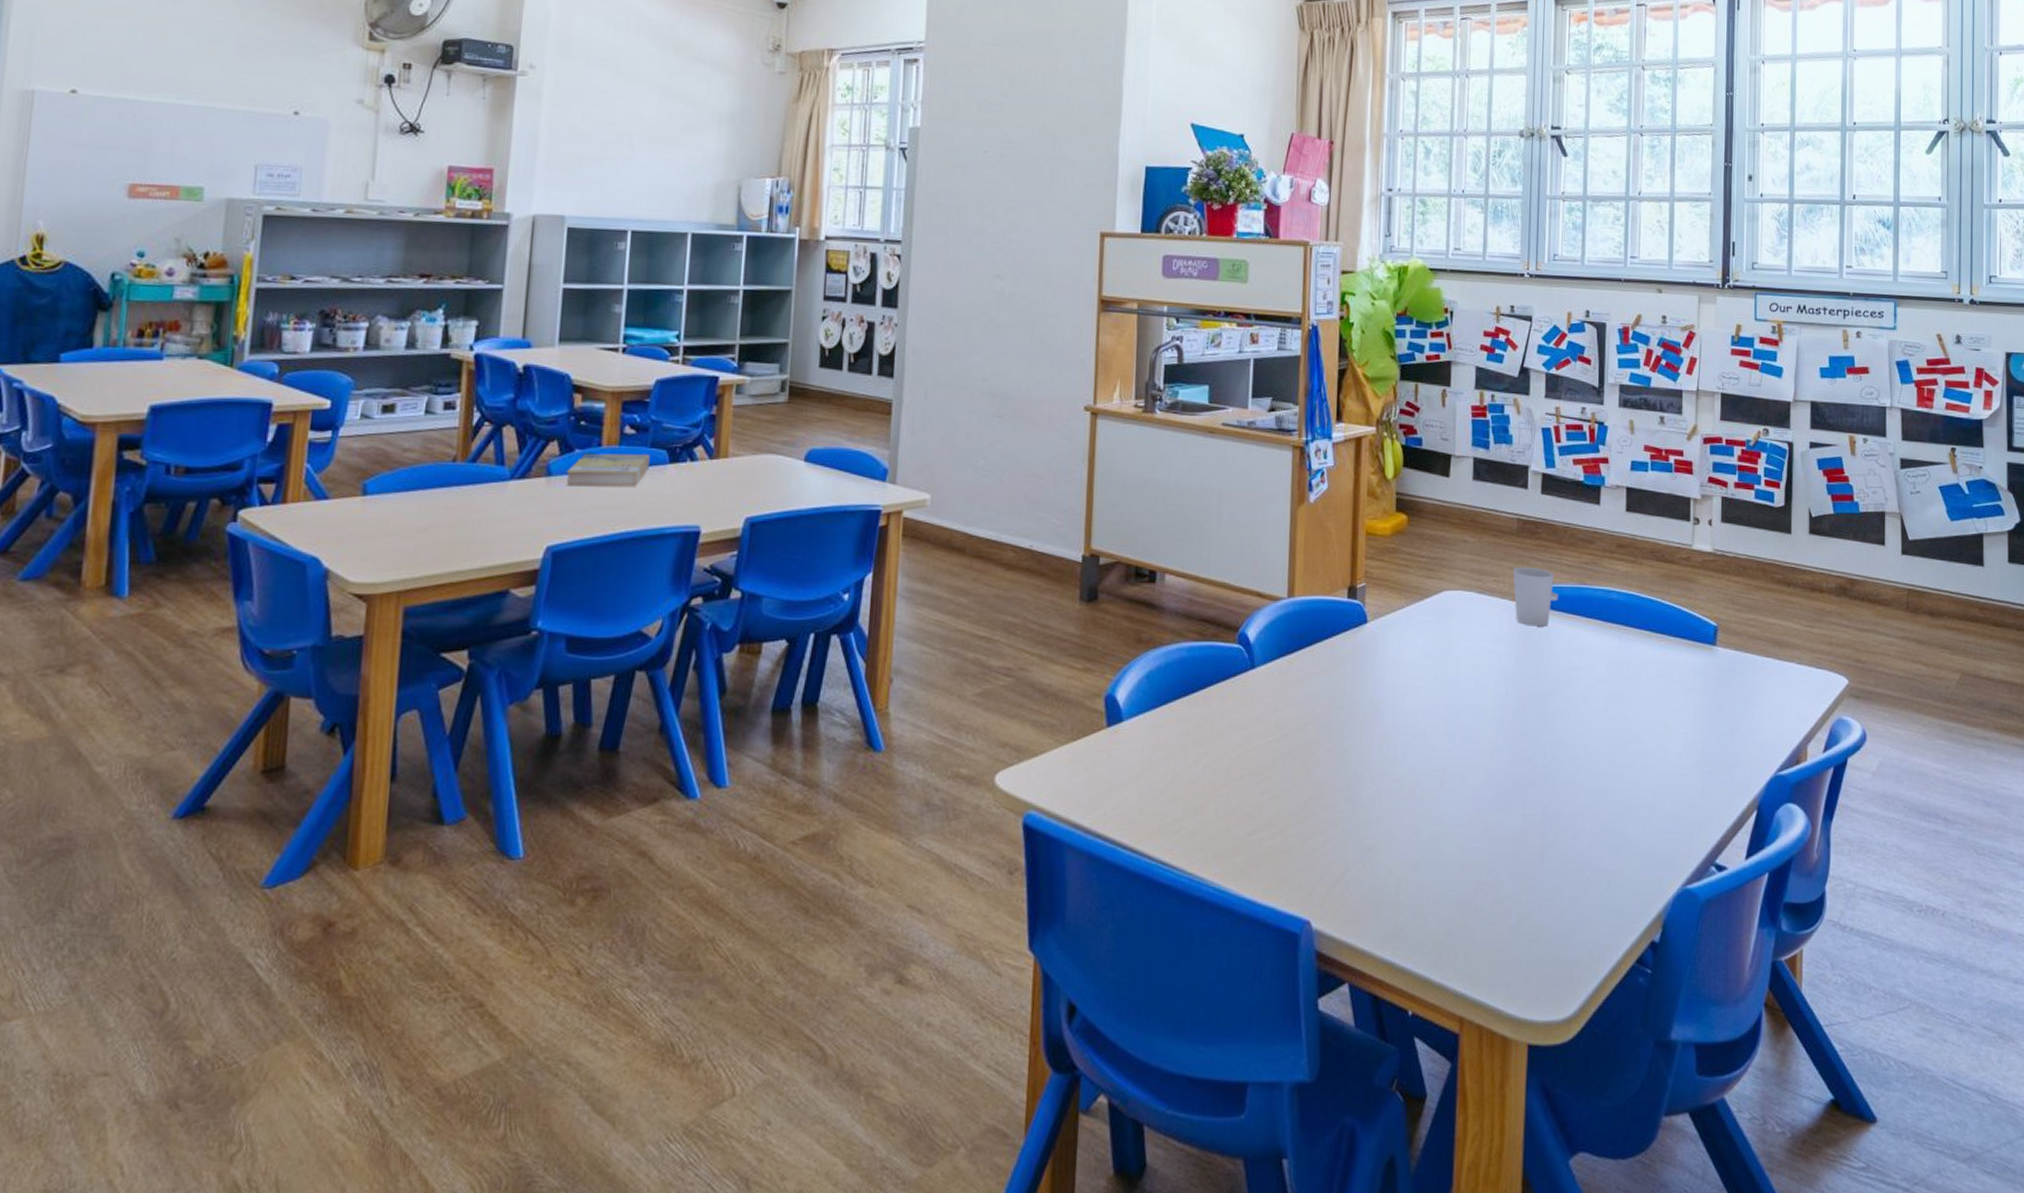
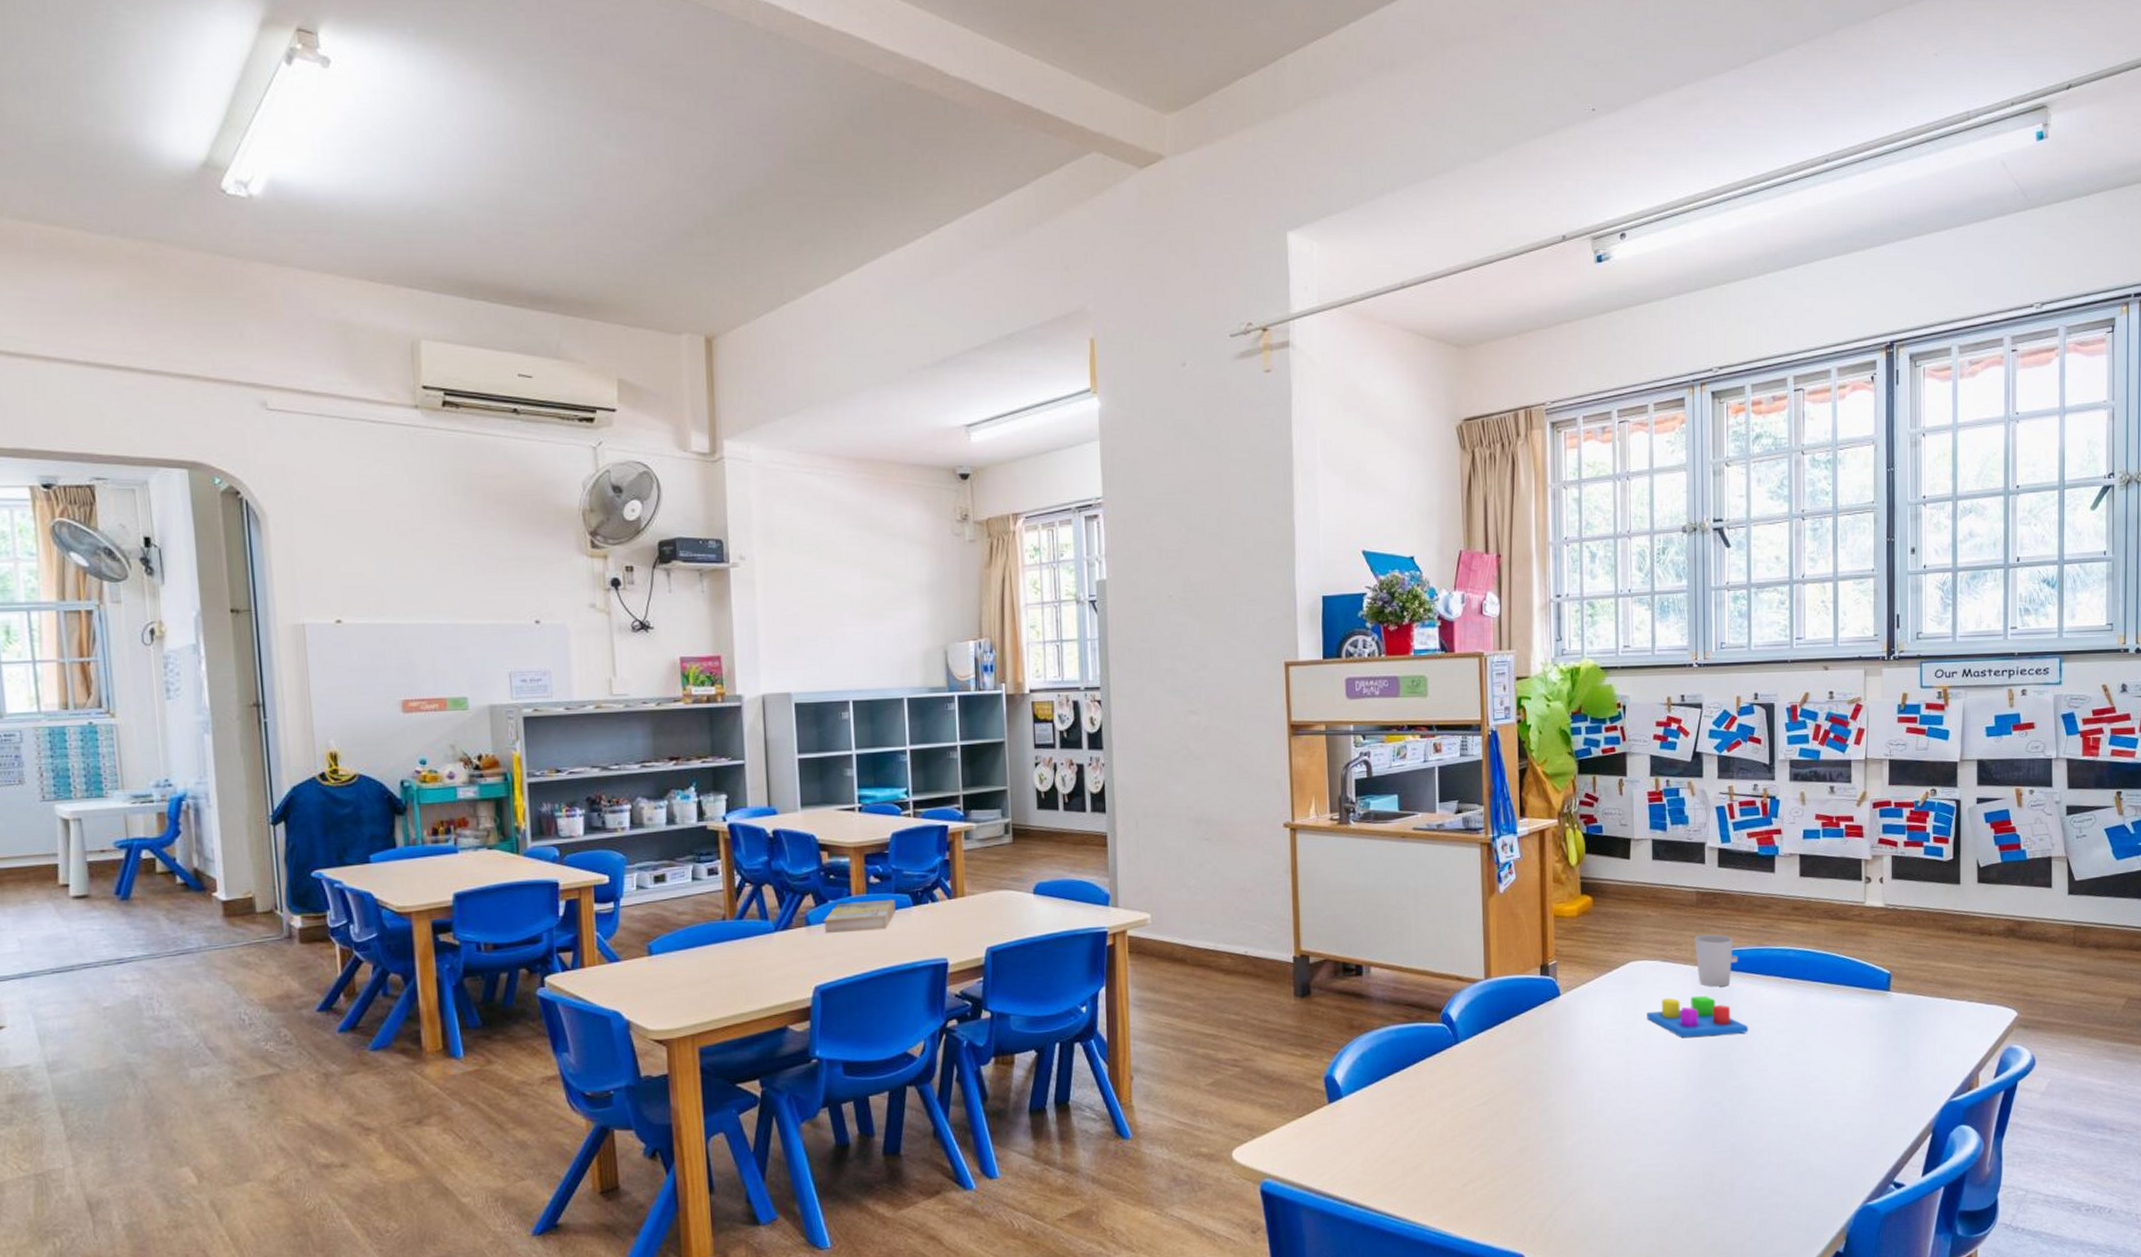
toy blocks: none [1458,634,1567,681] -> present [1647,995,1749,1037]

